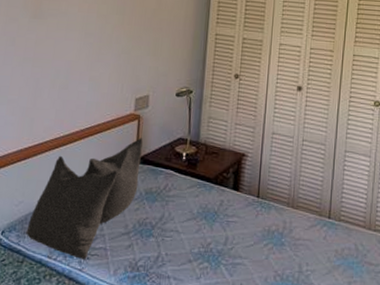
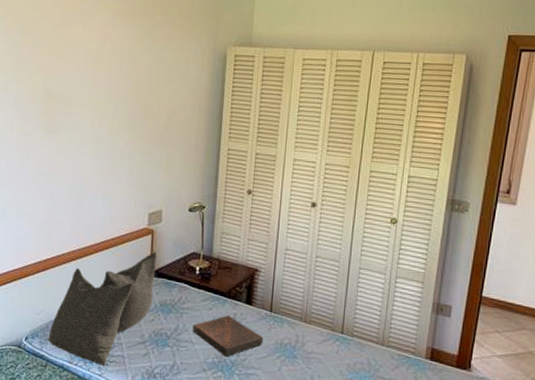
book: none [178,202,251,246] -> present [192,315,264,357]

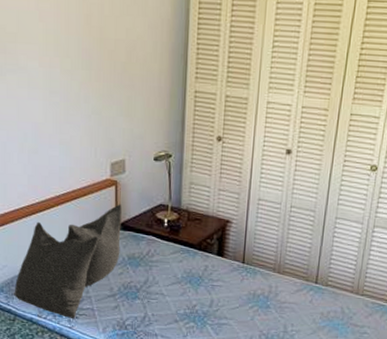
book: present [192,315,264,357] -> none [162,267,236,308]

